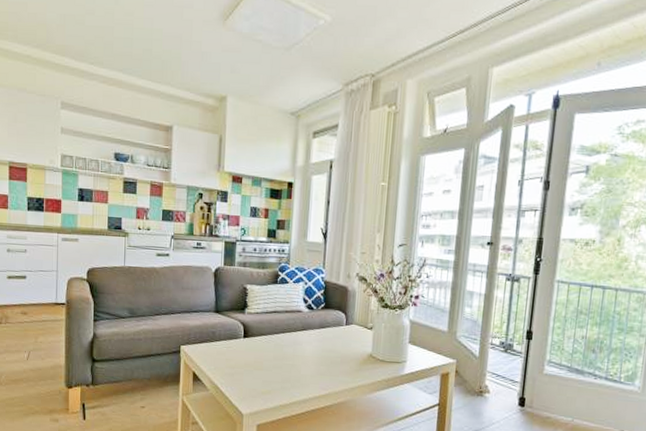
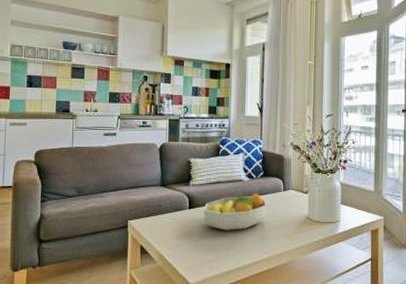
fruit bowl: none [258,325,327,364] -> present [203,193,267,231]

